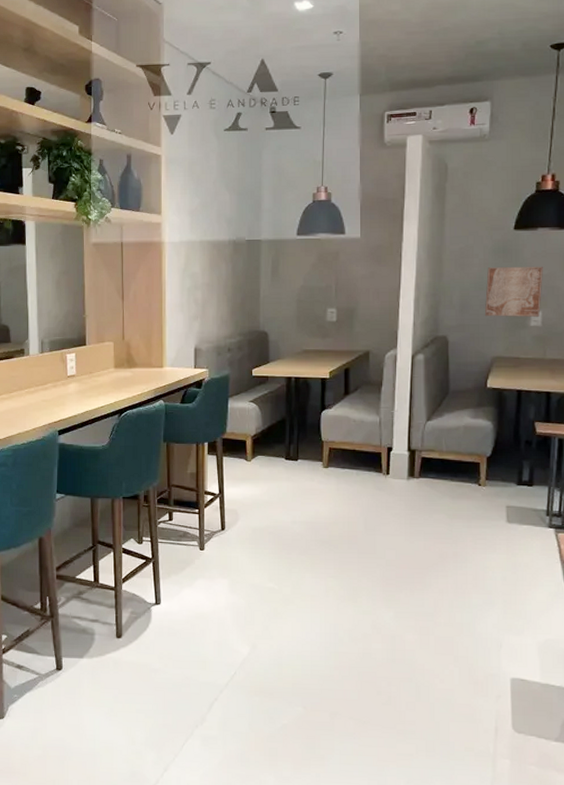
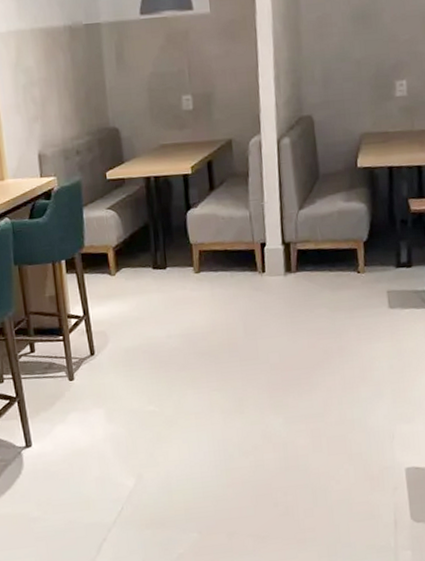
wall art: present [485,267,543,317] -> none [347,31,405,90]

